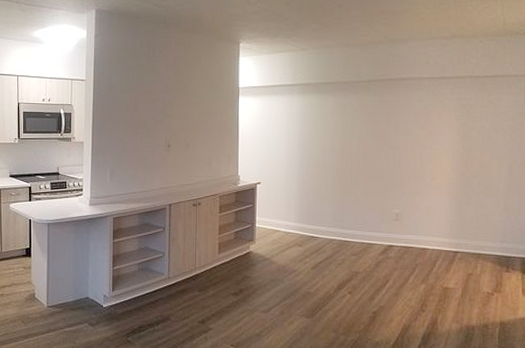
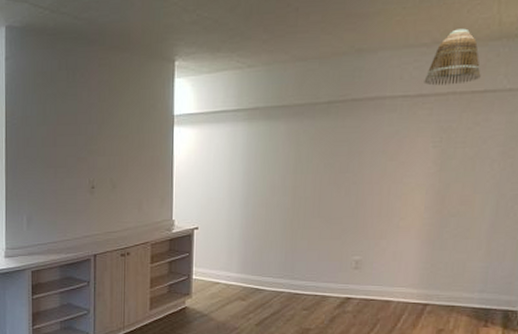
lamp shade: none [445,26,491,70] -> present [424,28,481,86]

